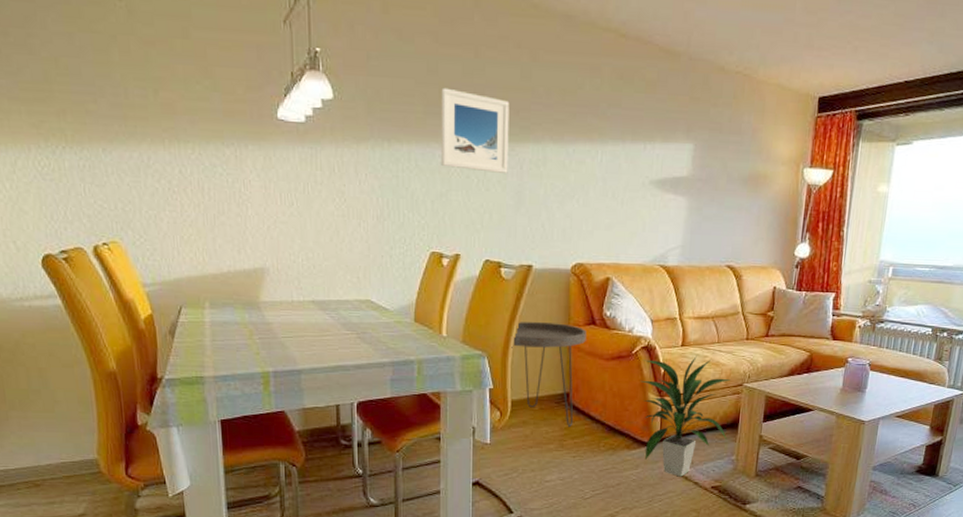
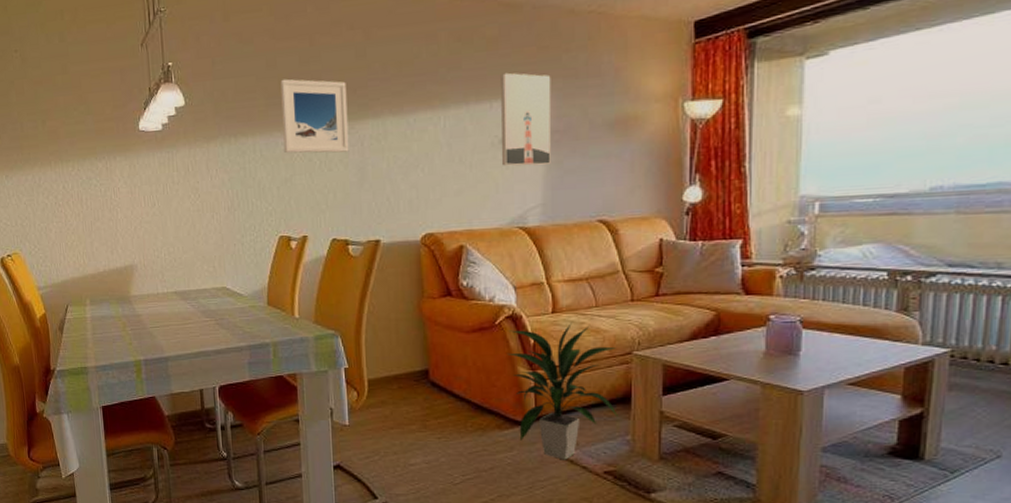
side table: present [511,322,587,428] -> none [364,297,443,407]
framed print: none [649,117,699,209] -> present [501,72,551,166]

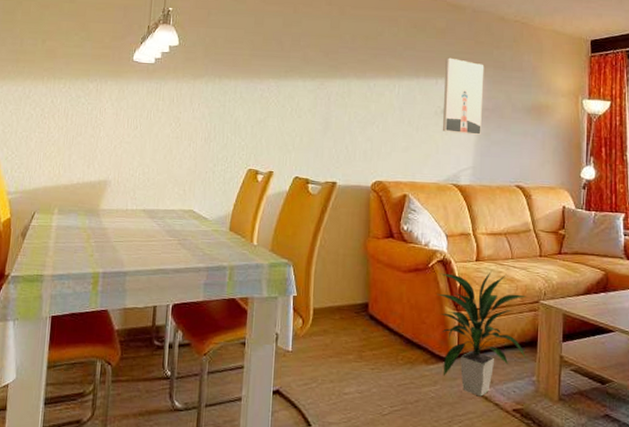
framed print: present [280,78,349,154] -> none [261,36,321,103]

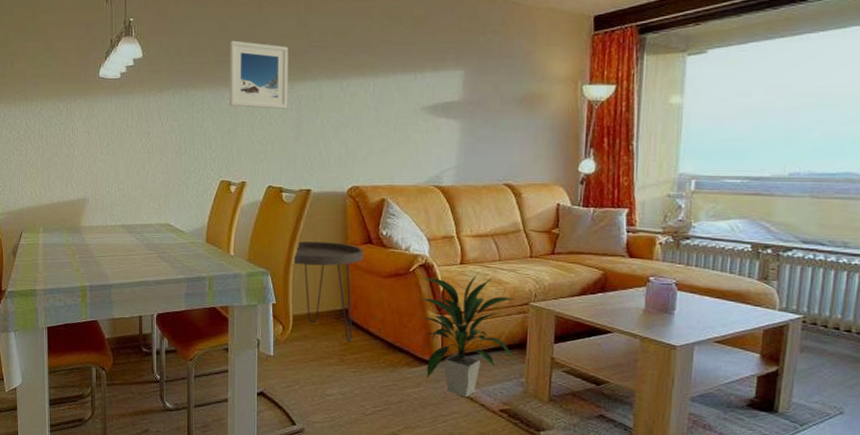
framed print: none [261,36,321,103] -> present [230,40,289,109]
side table: none [315,233,385,339] -> present [292,242,364,343]
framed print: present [442,57,485,135] -> none [422,48,469,132]

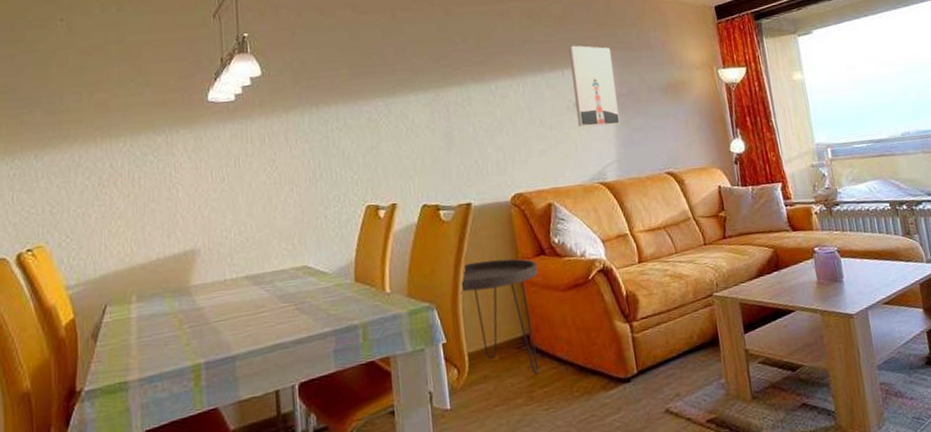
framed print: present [230,40,289,109] -> none [363,49,435,121]
indoor plant: present [419,274,515,398] -> none [601,271,710,415]
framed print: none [422,48,469,132] -> present [569,45,620,127]

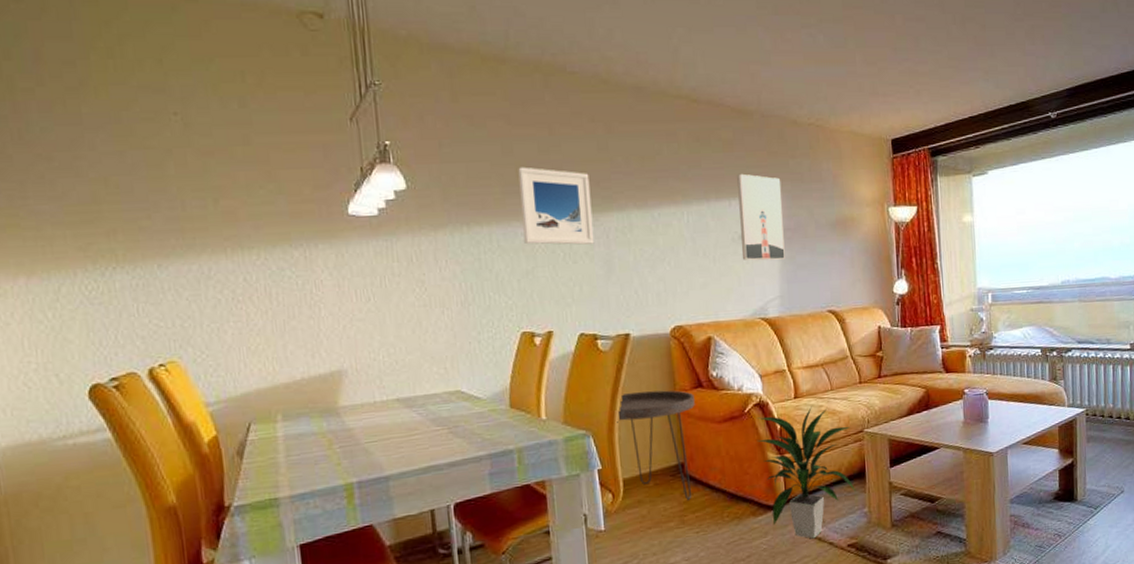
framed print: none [363,49,435,121] -> present [518,166,595,245]
indoor plant: none [601,271,710,415] -> present [756,406,856,539]

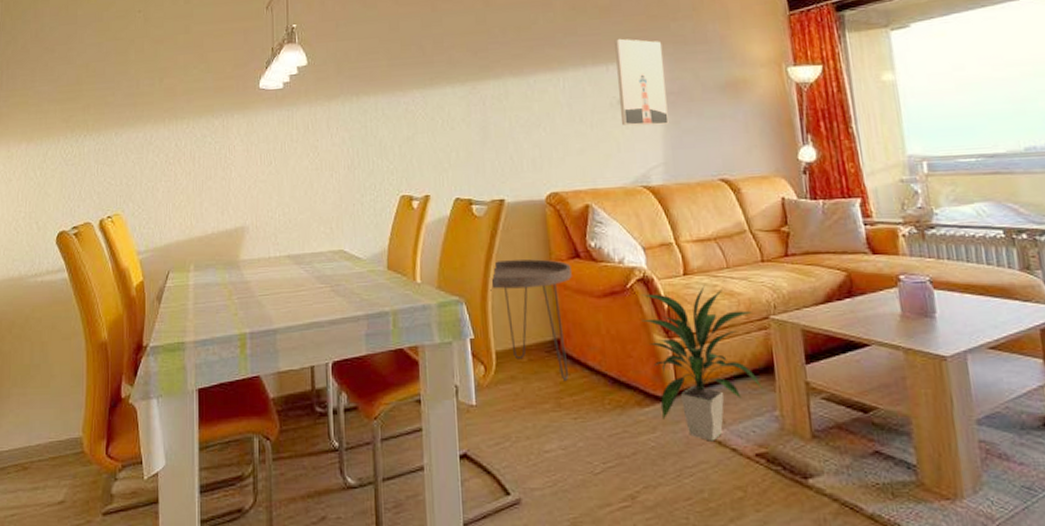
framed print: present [518,166,595,245] -> none [403,41,471,112]

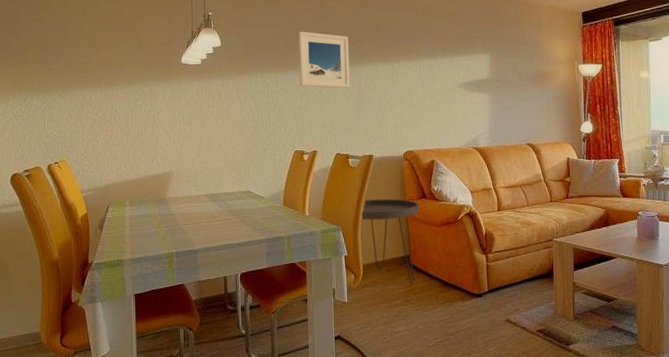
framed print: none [403,41,471,112] -> present [298,31,350,88]
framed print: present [614,38,669,126] -> none [459,37,494,104]
indoor plant: present [640,285,763,442] -> none [467,218,545,323]

